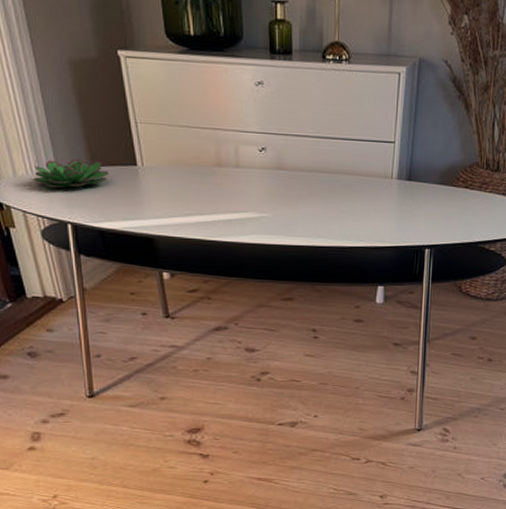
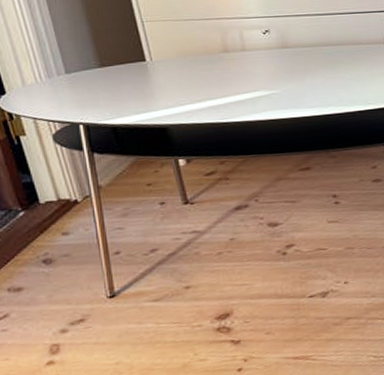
succulent plant: present [33,158,110,188] -> none [43,60,119,93]

